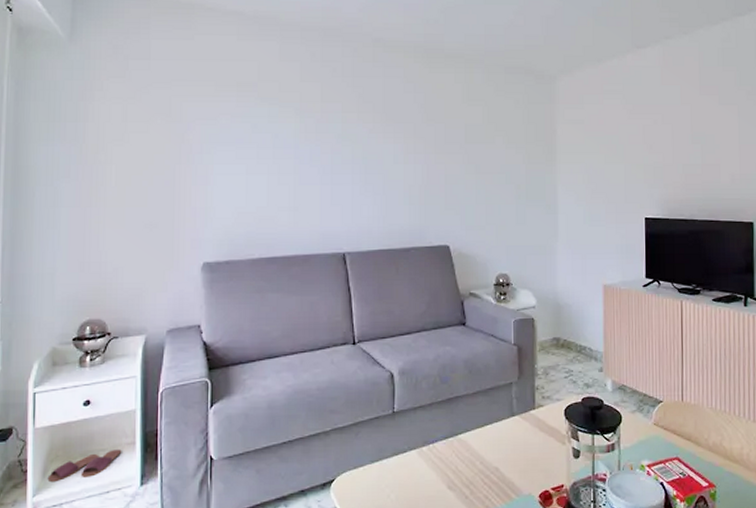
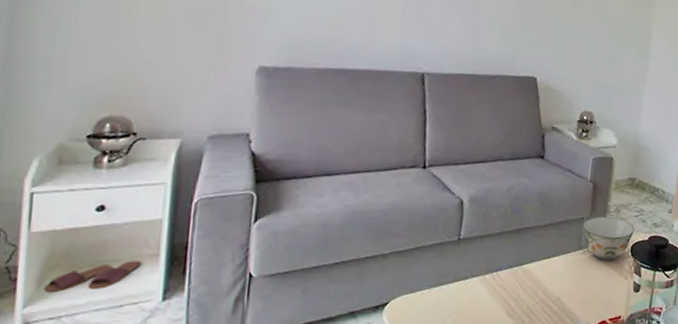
soup bowl: none [511,379,566,426] -> present [582,216,635,261]

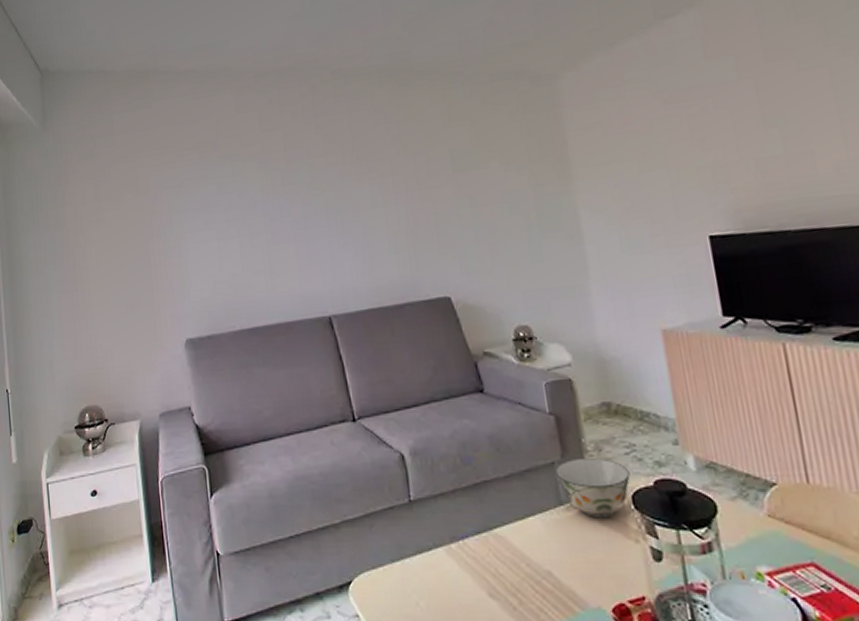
slippers: present [43,261,141,293] -> none [67,542,130,576]

